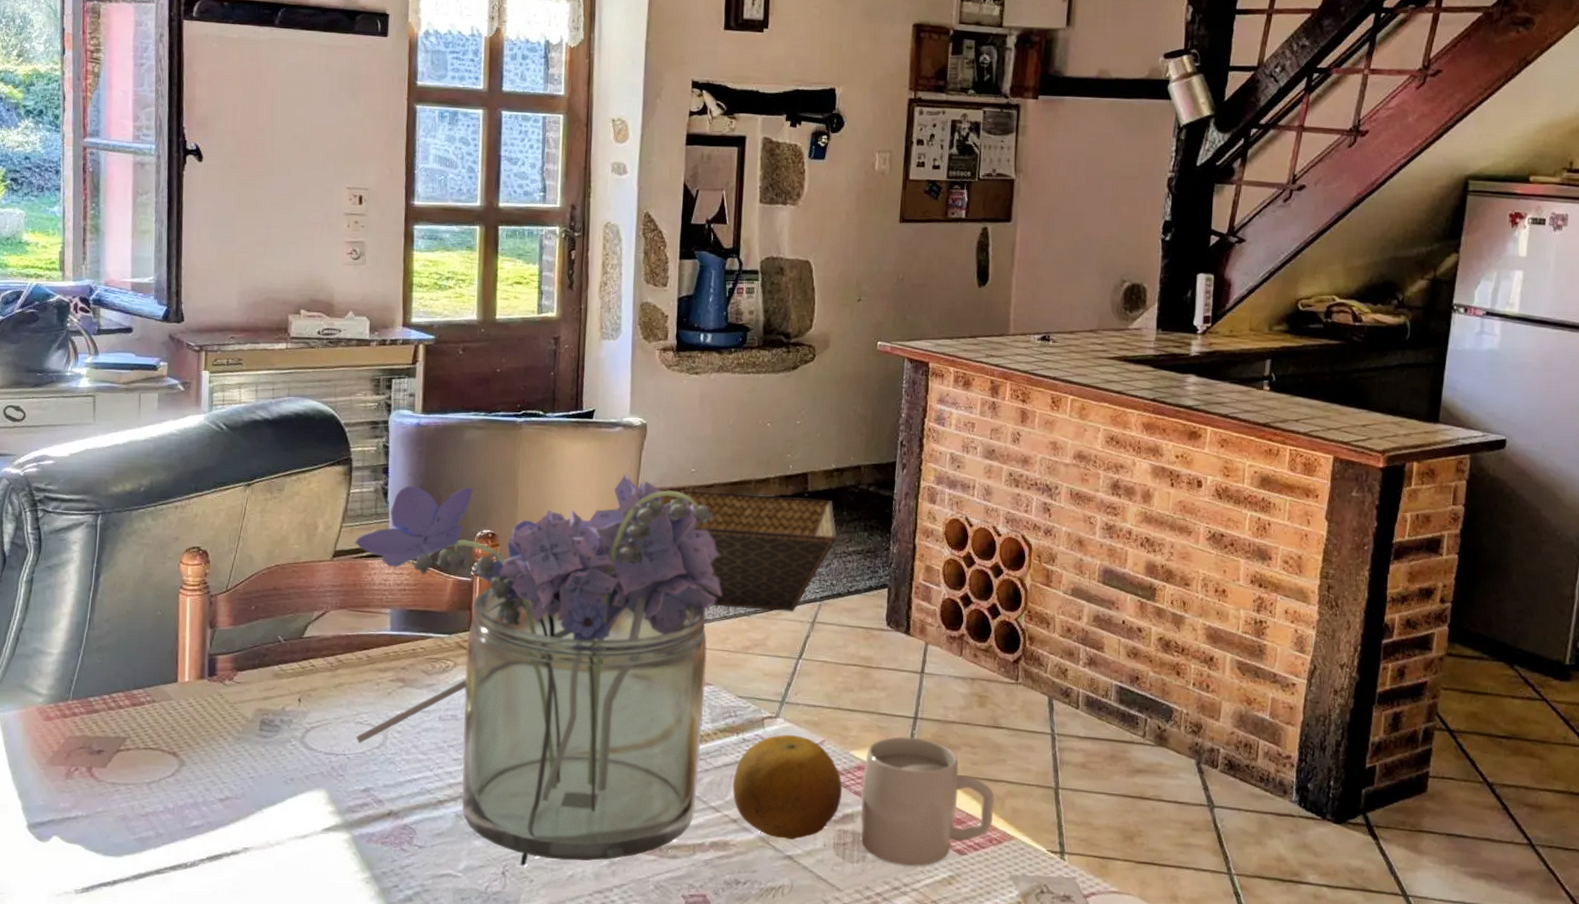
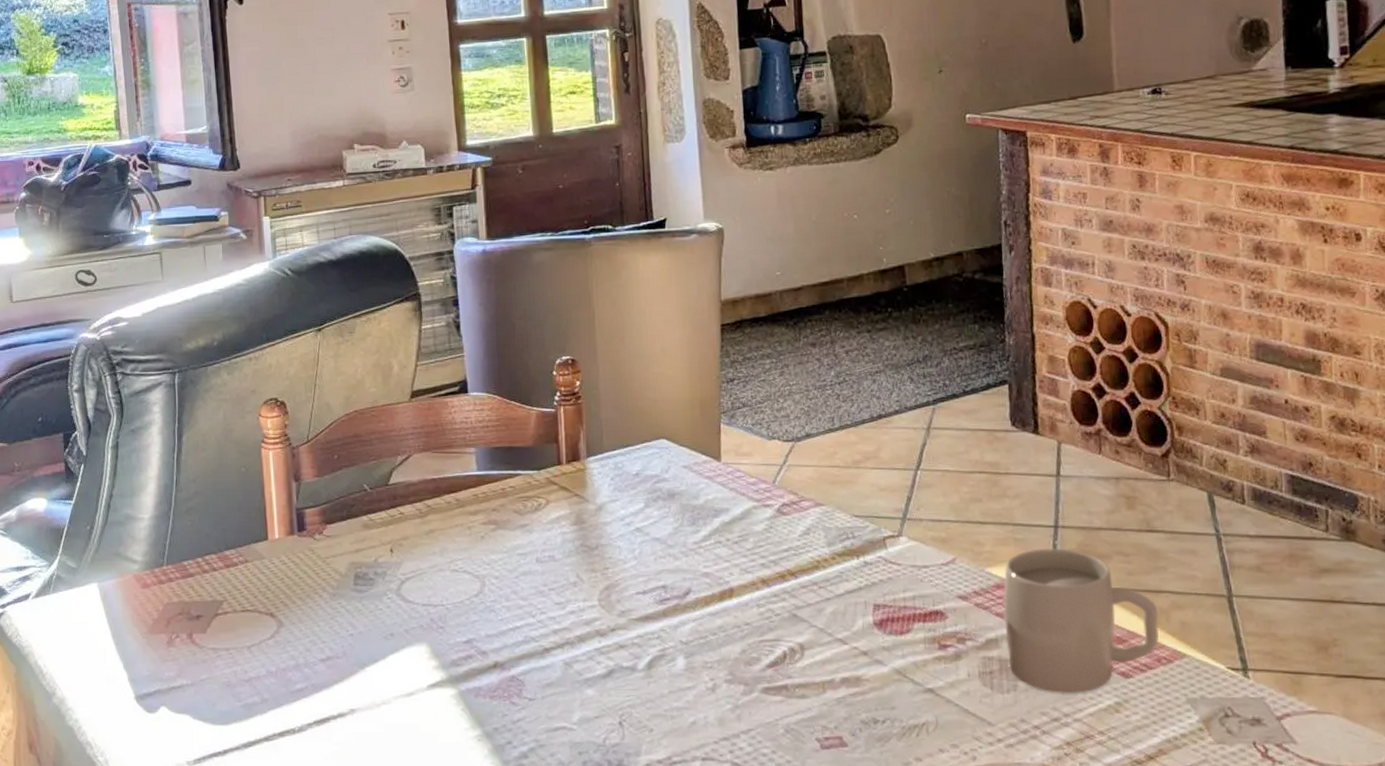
flower bouquet: present [354,473,723,866] -> none [431,283,825,714]
basket: present [680,490,837,612] -> none [767,292,945,419]
fruit: present [732,734,842,840] -> none [858,554,982,670]

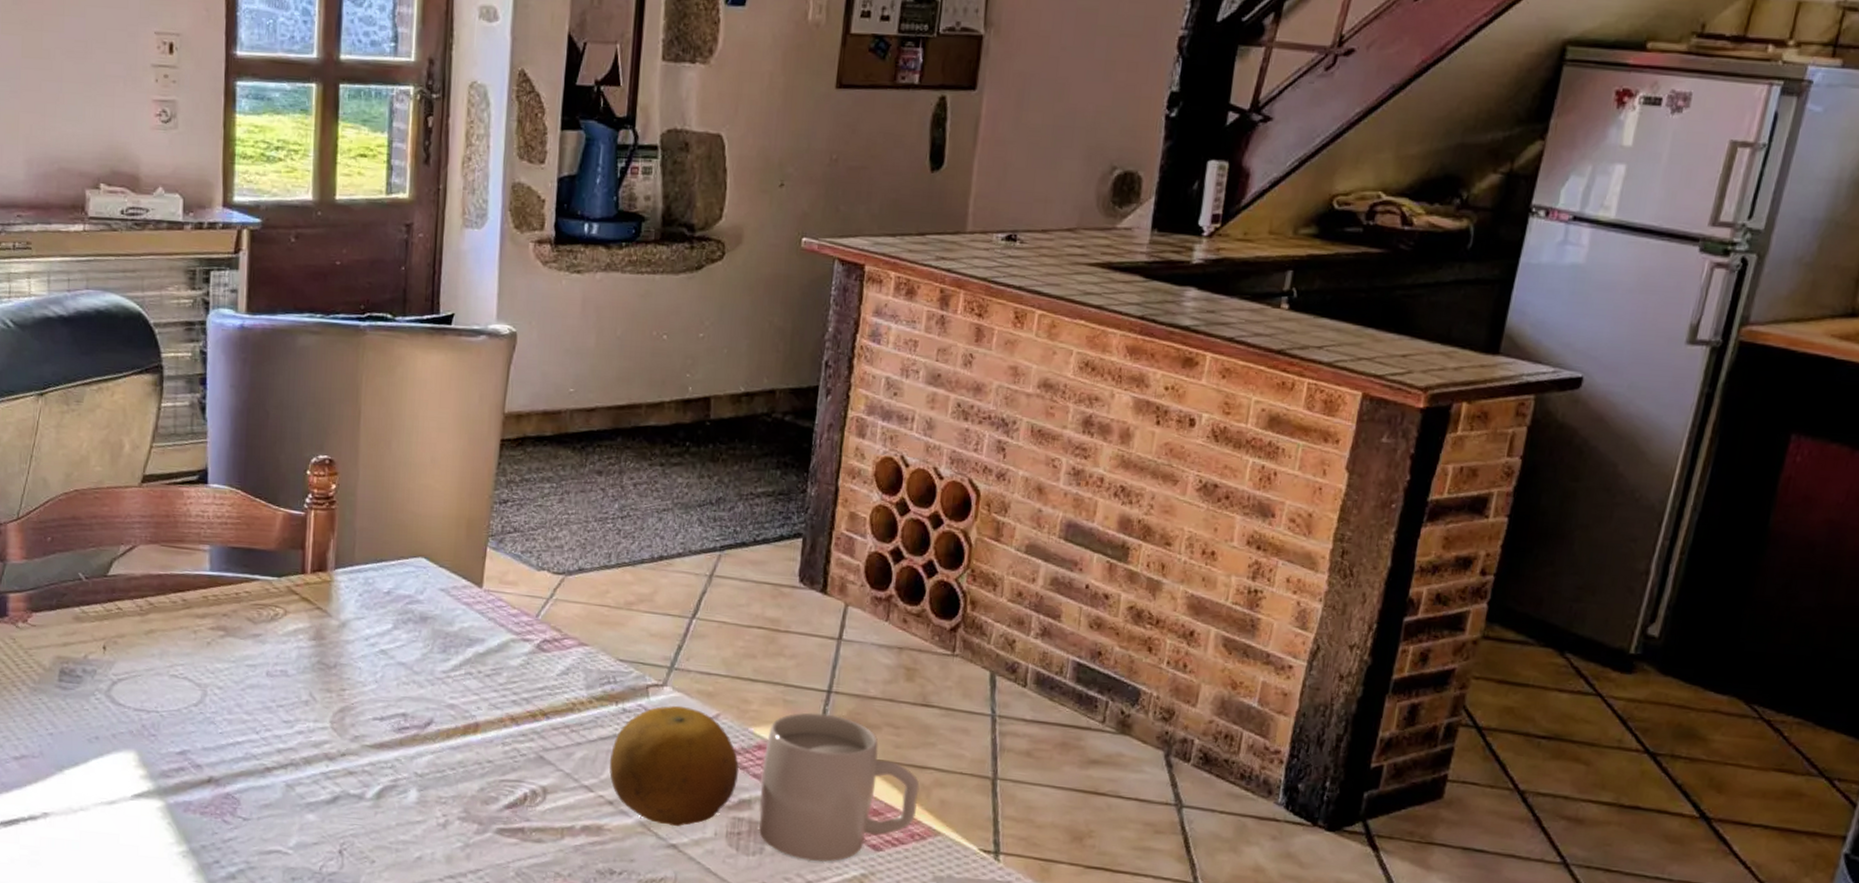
fruit: none [858,554,982,670] -> present [609,705,739,826]

